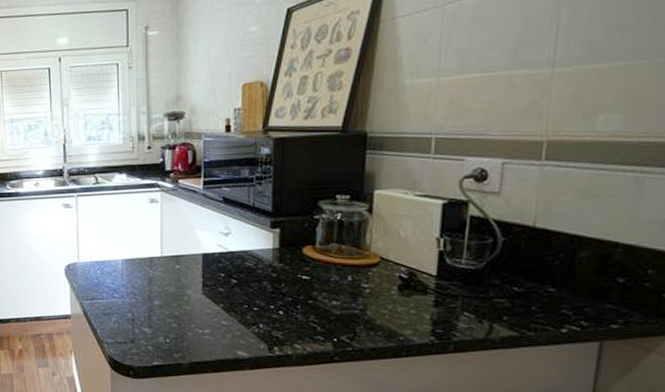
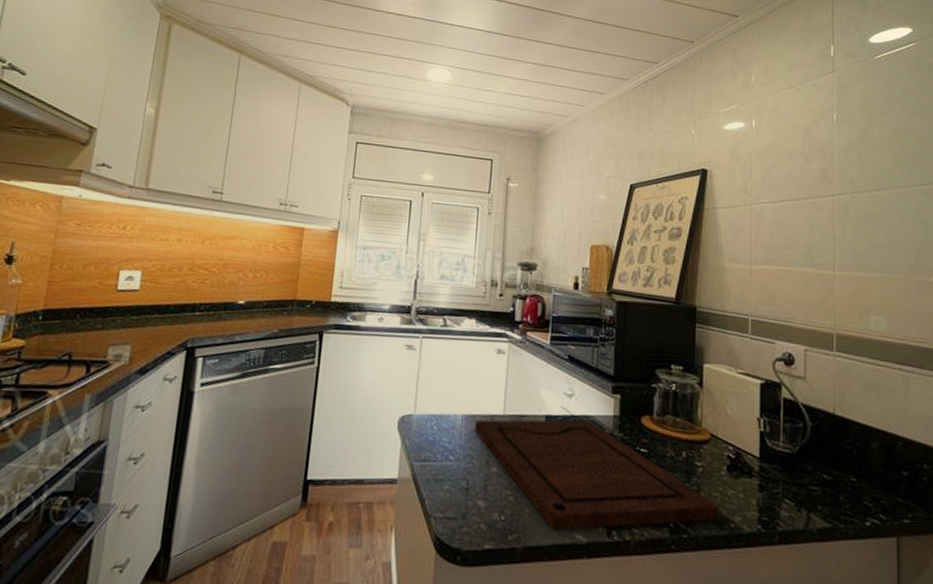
cutting board: none [135,255,387,348] -> present [474,419,719,530]

